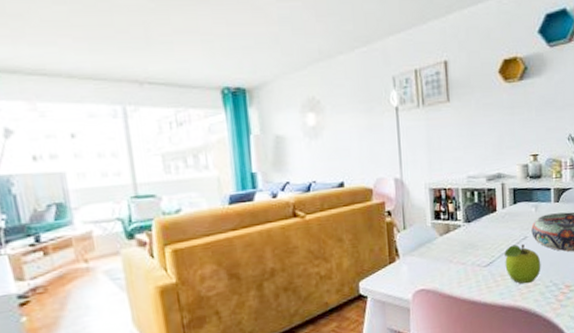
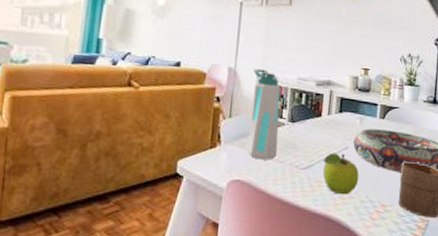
water bottle: none [421,174,457,266] -> present [247,69,281,160]

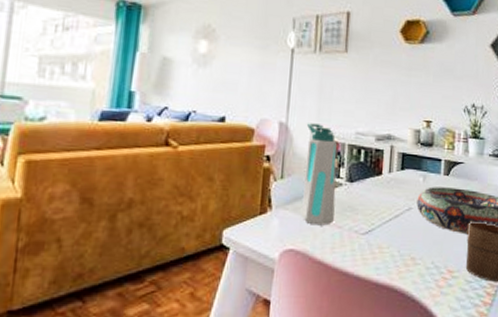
fruit: present [323,152,359,195] -> none [384,214,424,262]

